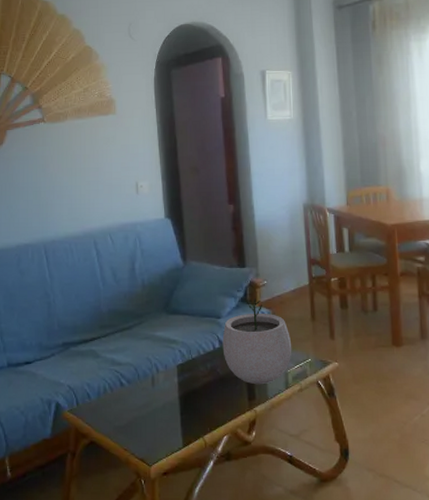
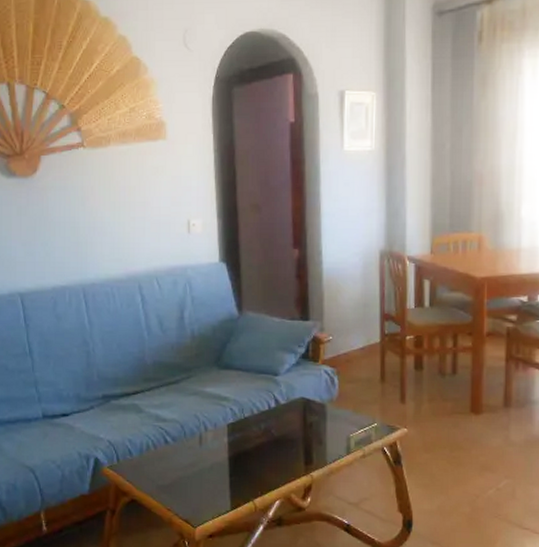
plant pot: present [222,298,292,385] -> none [279,355,357,449]

